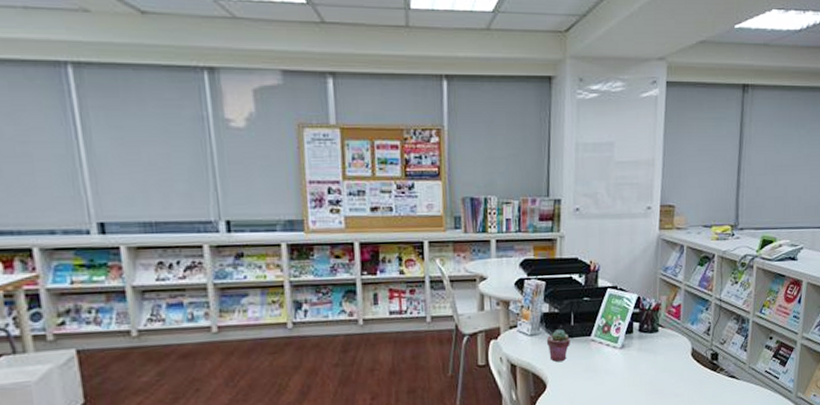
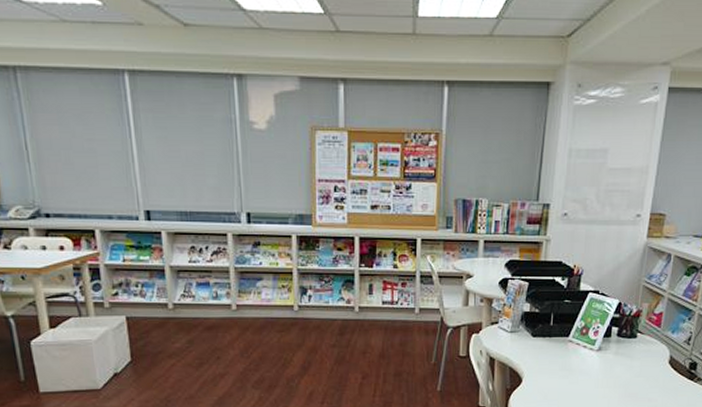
potted succulent: present [546,329,570,362] -> none [525,328,548,358]

